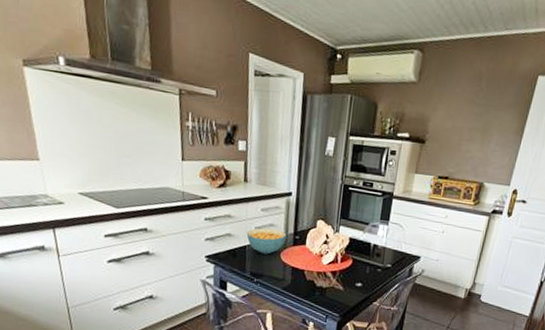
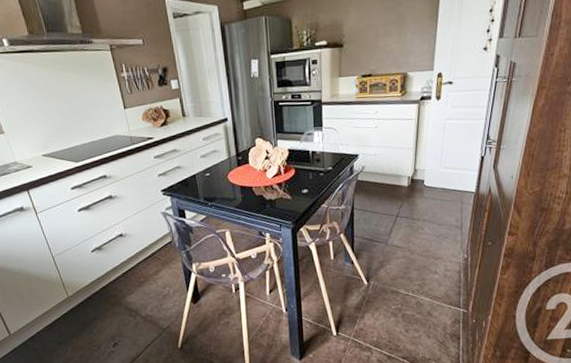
cereal bowl: present [246,228,287,255] -> none [193,154,230,179]

